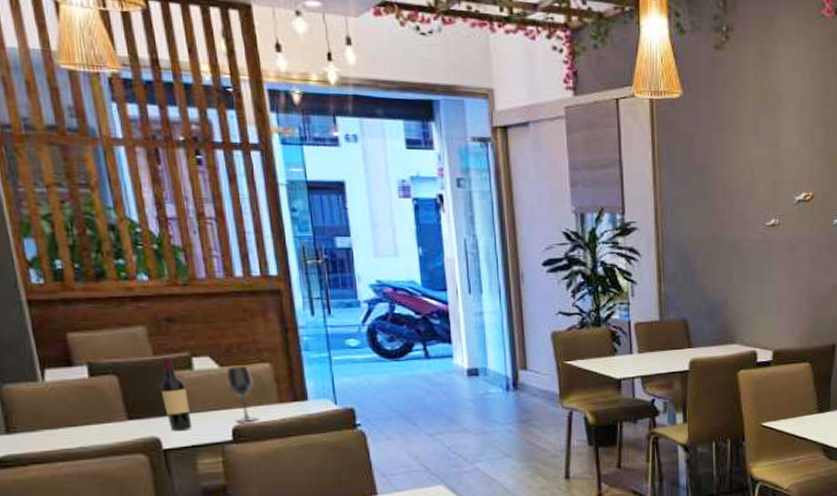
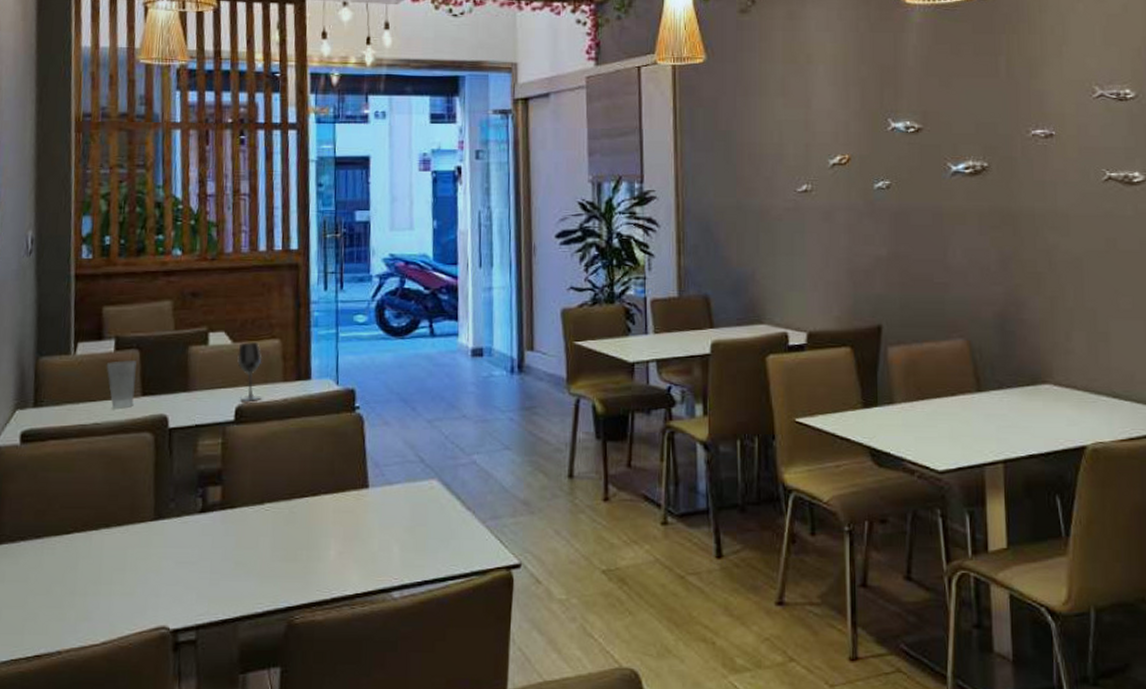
cup: none [82,386,120,434] -> present [106,360,137,410]
wine bottle: present [160,356,193,432] -> none [175,331,200,410]

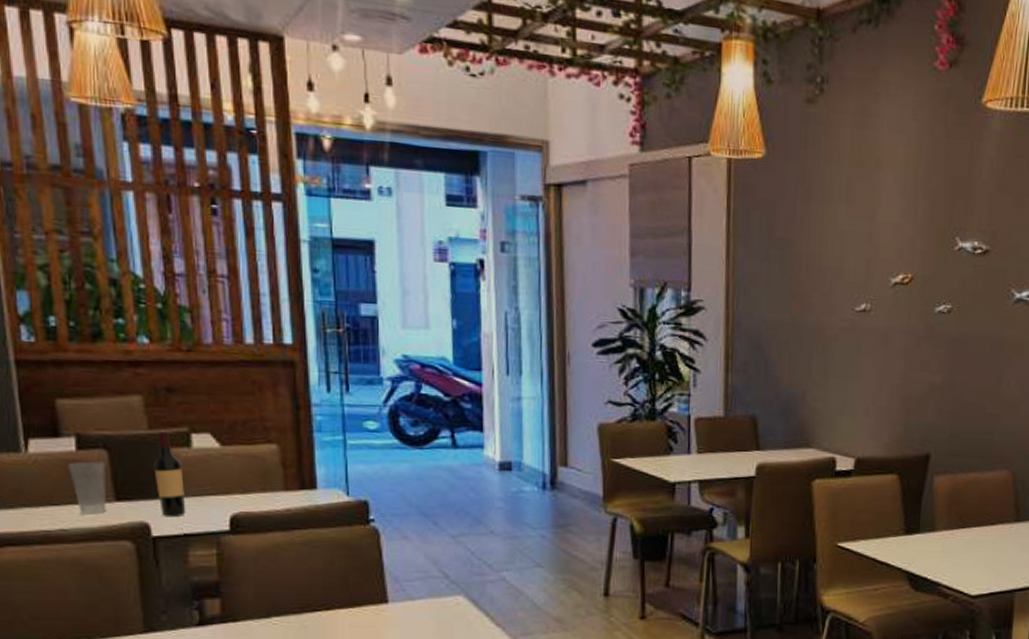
wine bottle: none [175,331,200,410] -> present [153,430,186,518]
wine glass: present [237,342,262,401] -> none [228,446,260,511]

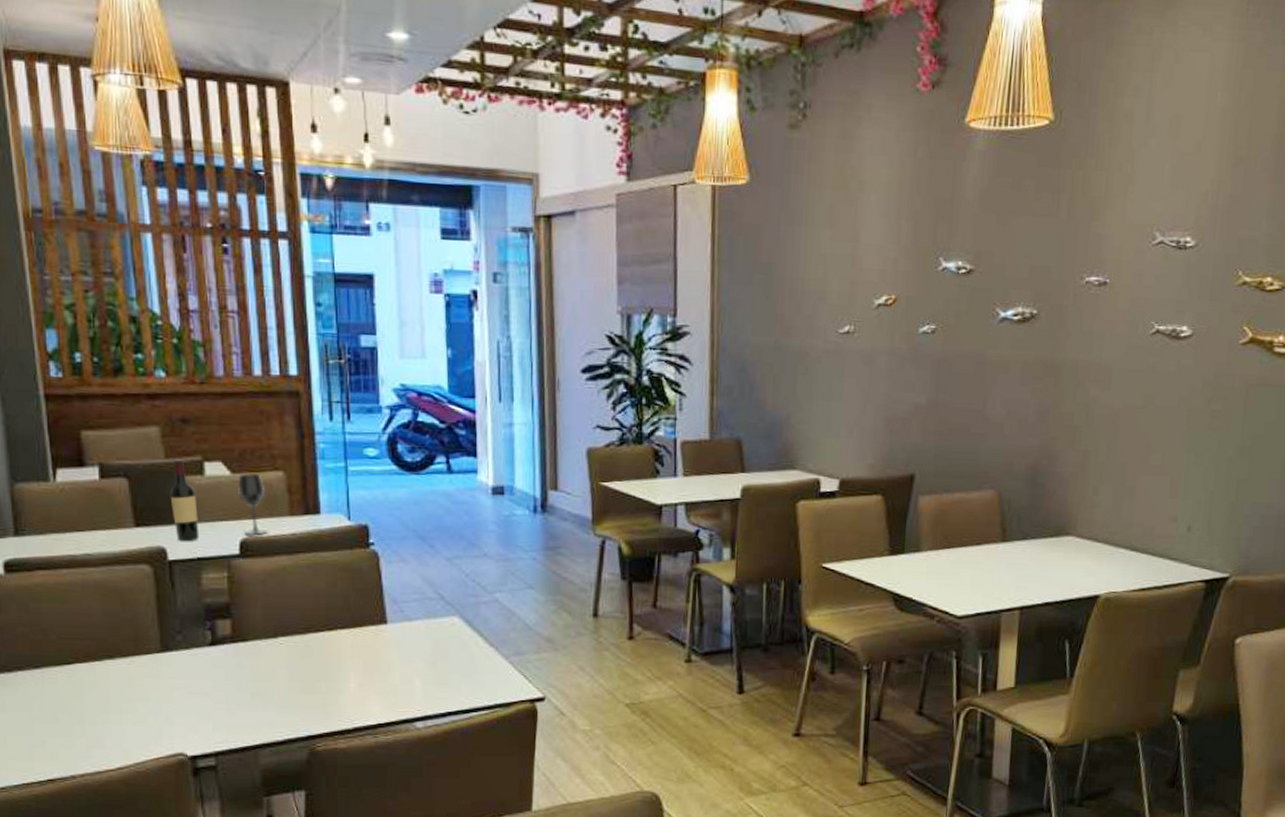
cup: present [67,461,106,516] -> none [91,489,127,541]
wine glass: none [228,446,260,511] -> present [238,473,267,535]

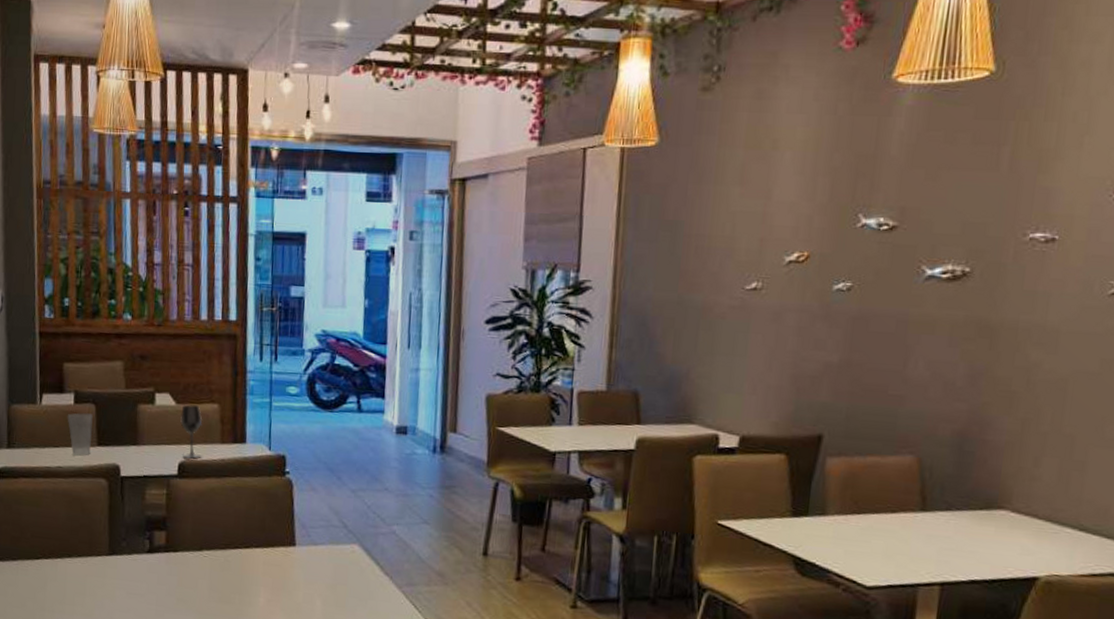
cup: none [91,489,127,541] -> present [67,413,93,456]
wine bottle: present [170,459,200,542] -> none [126,390,147,462]

